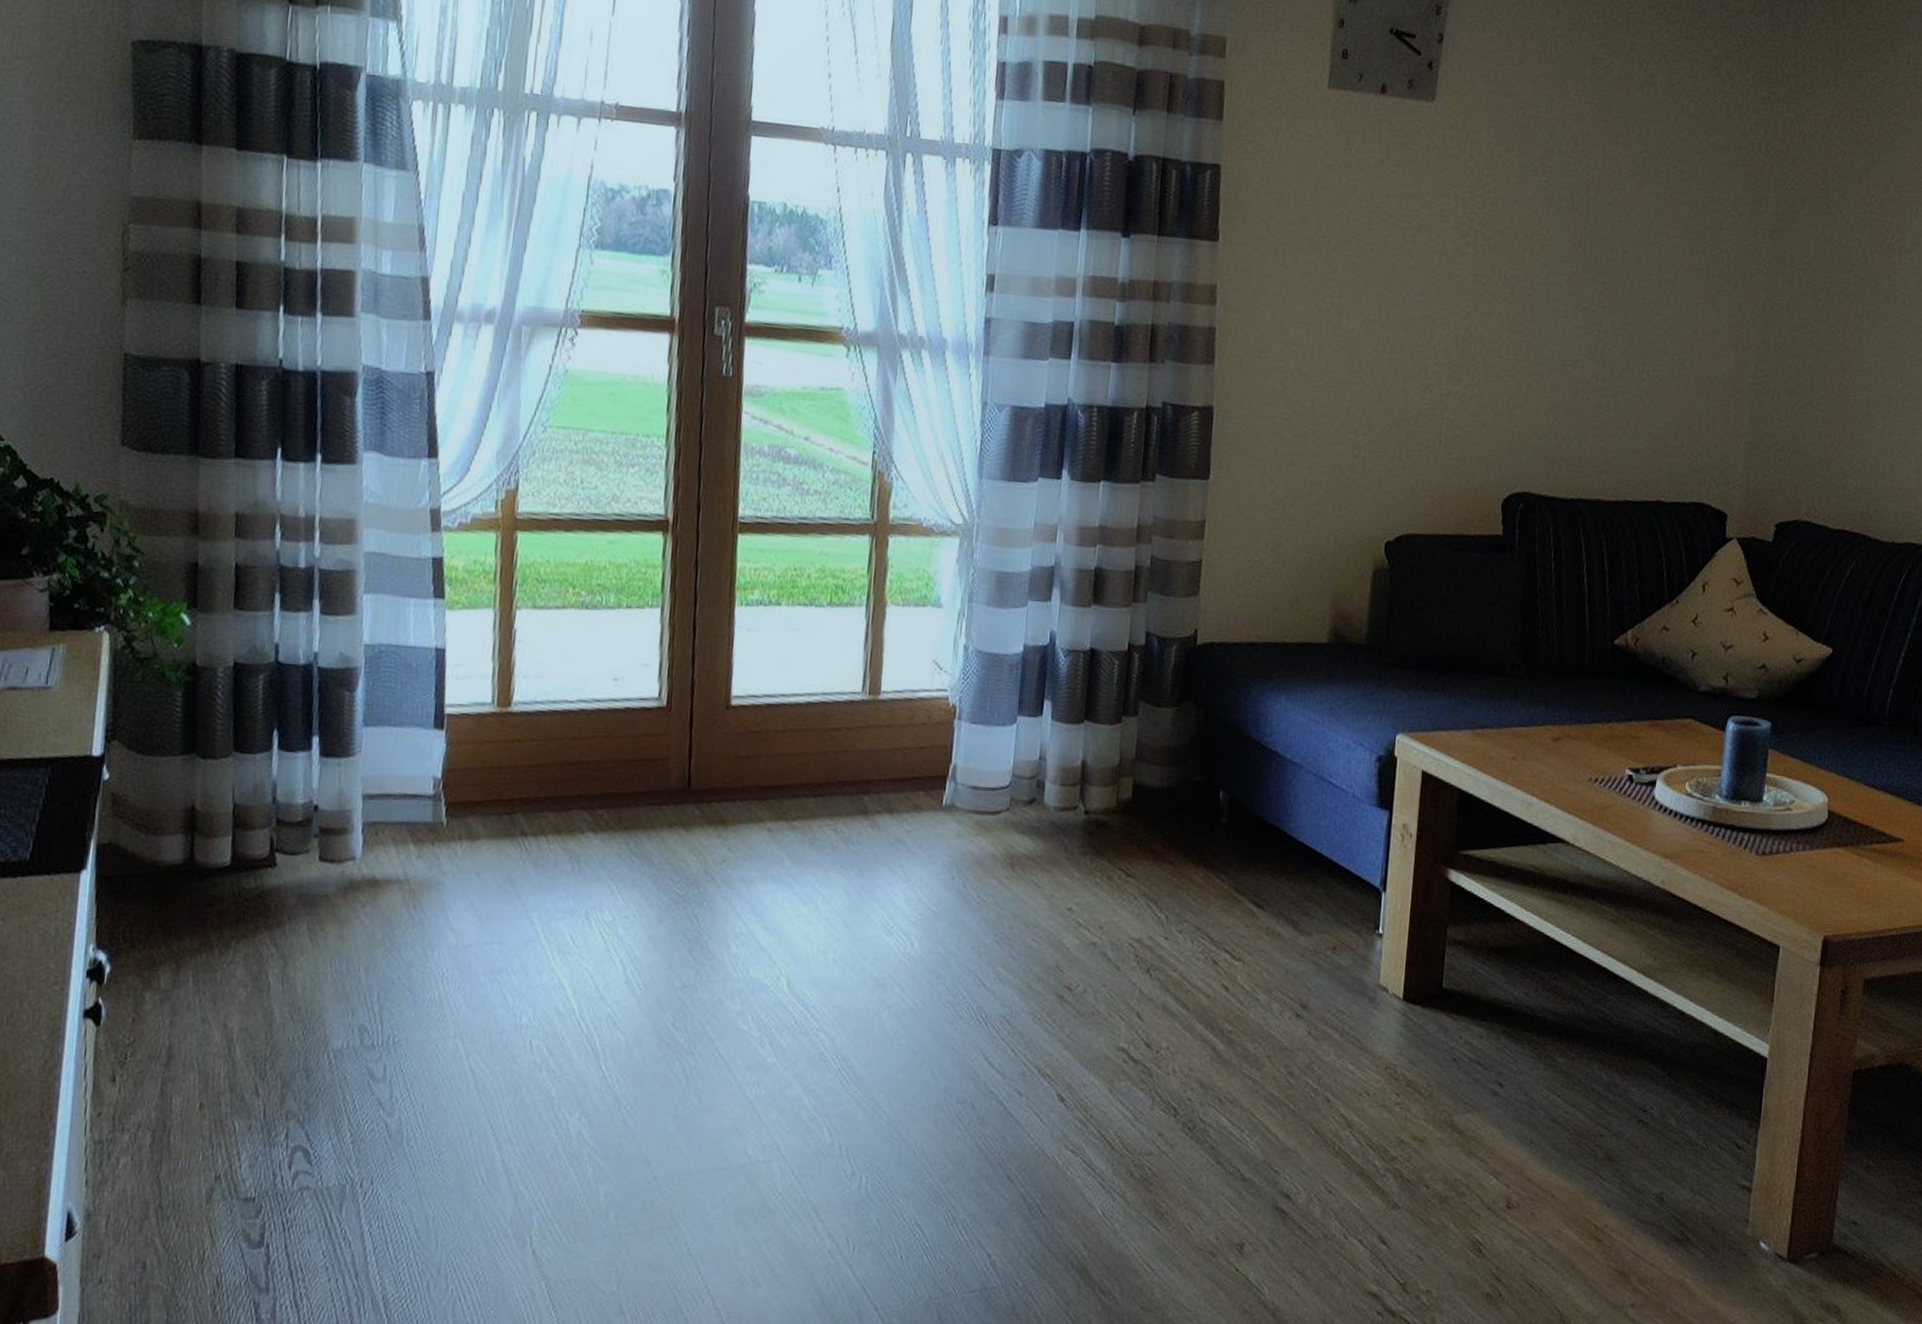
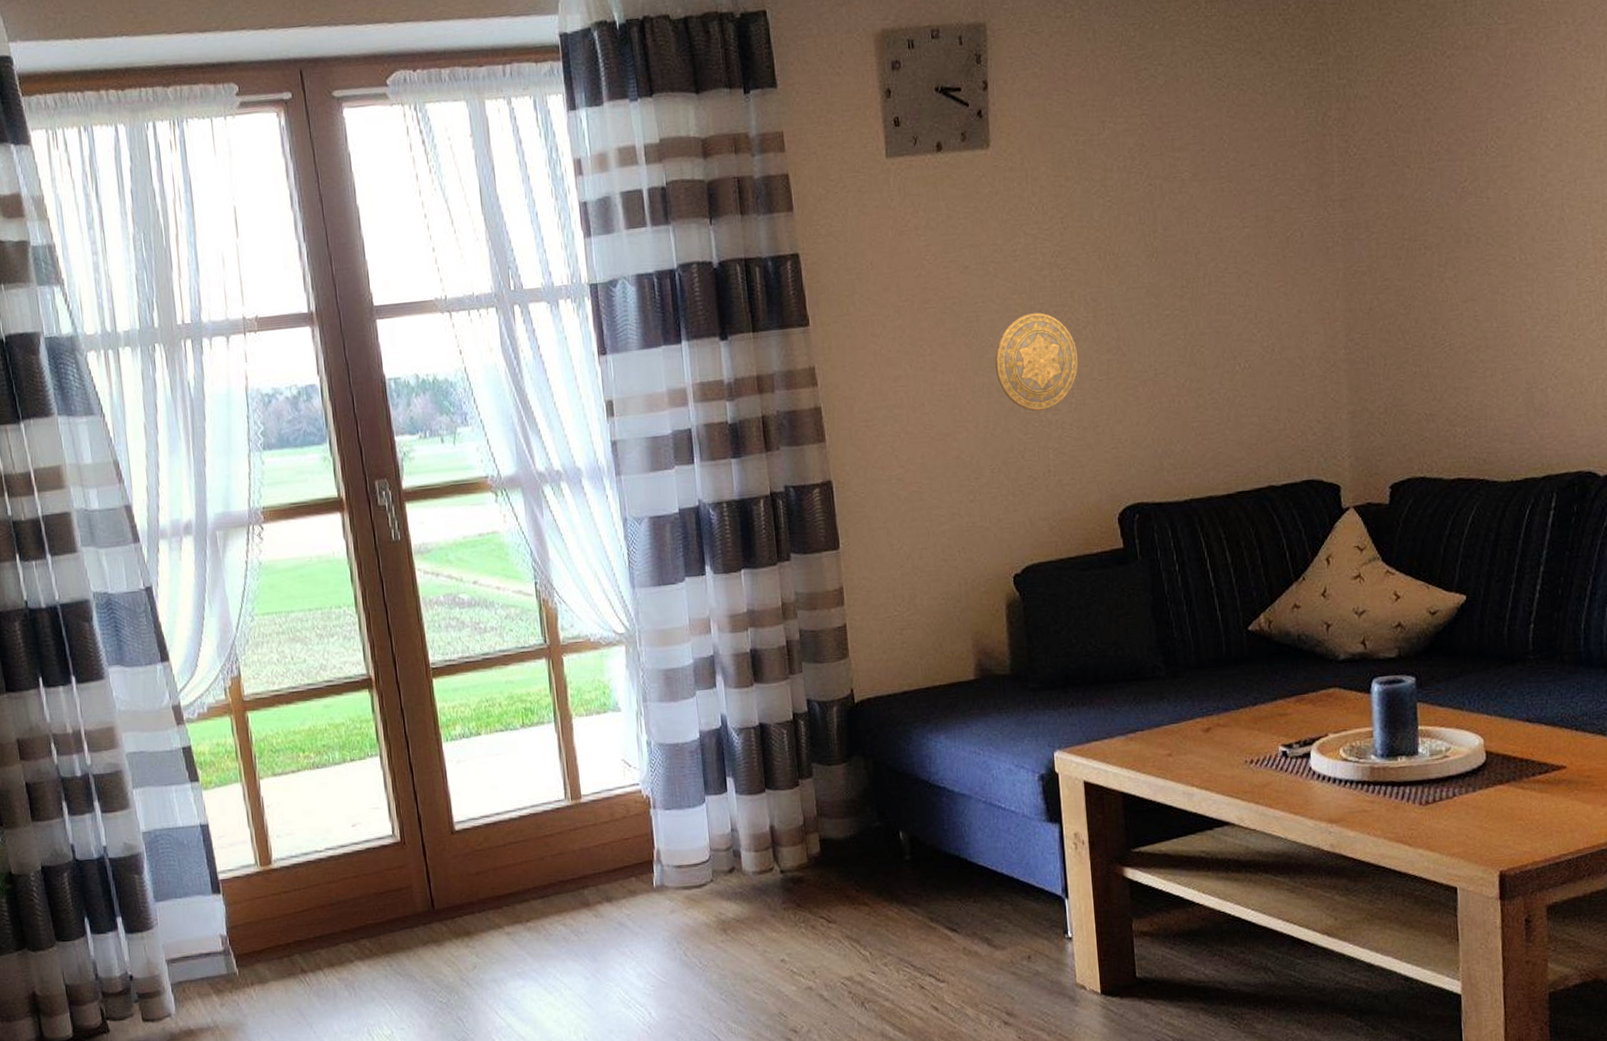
decorative plate: none [1403,277,1489,378] -> present [995,312,1078,411]

